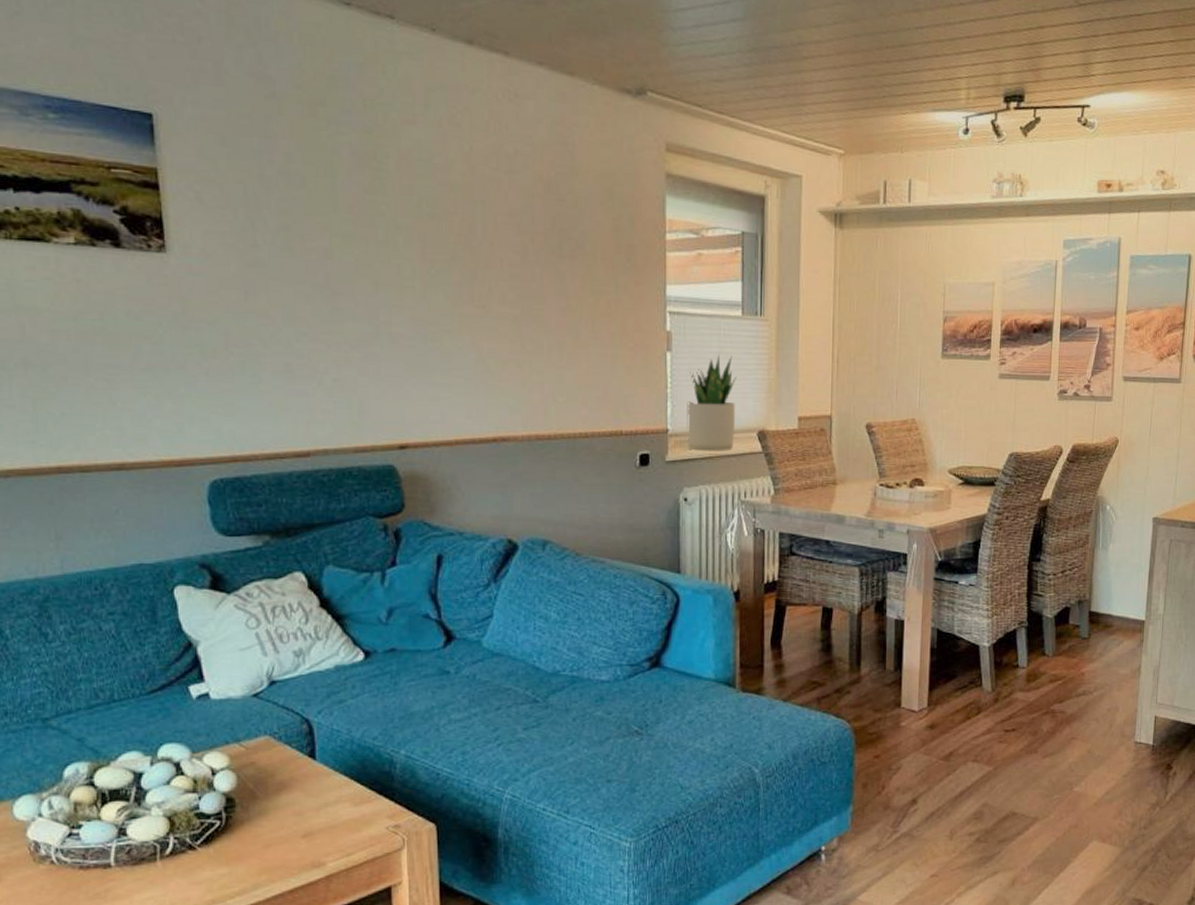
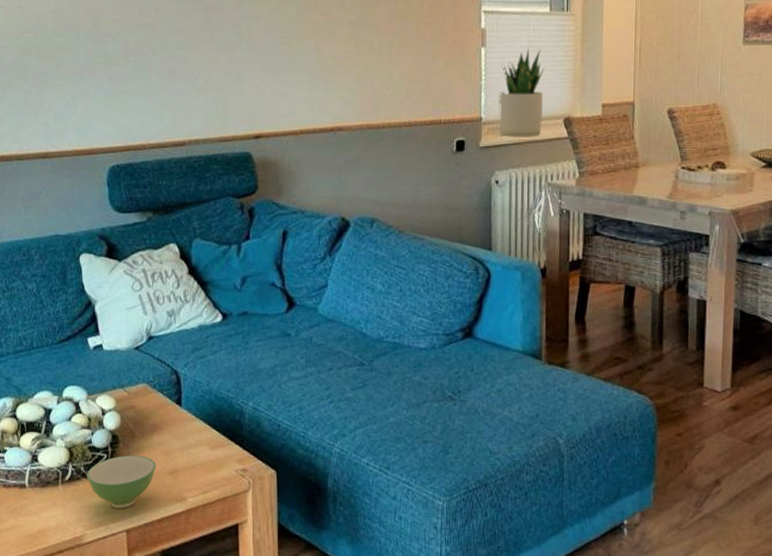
bowl: none [193,819,286,882] -> present [86,455,156,509]

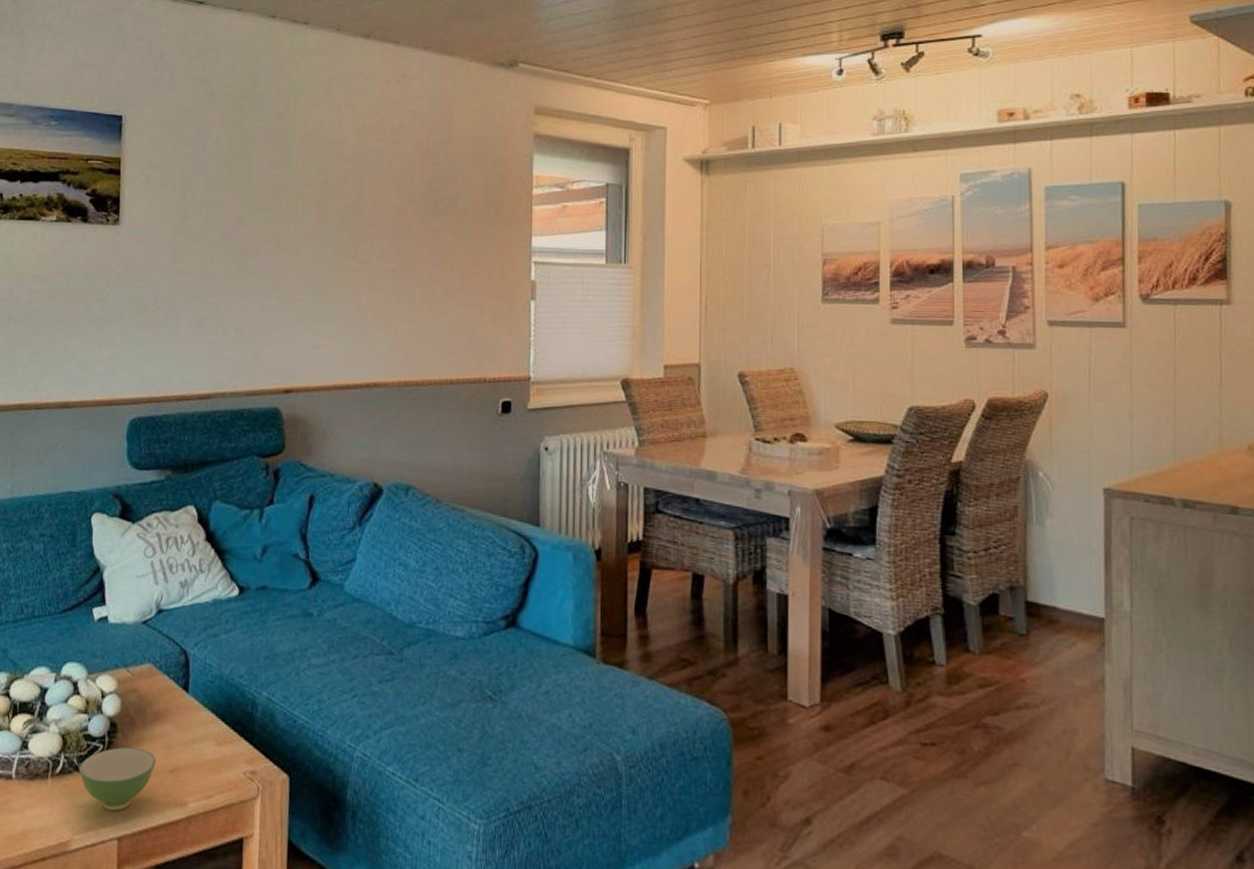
planter: present [498,48,545,137] -> none [549,302,600,400]

